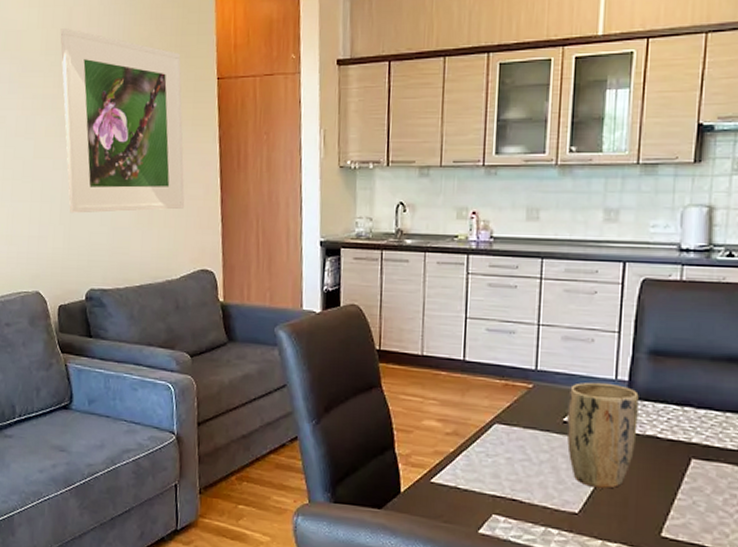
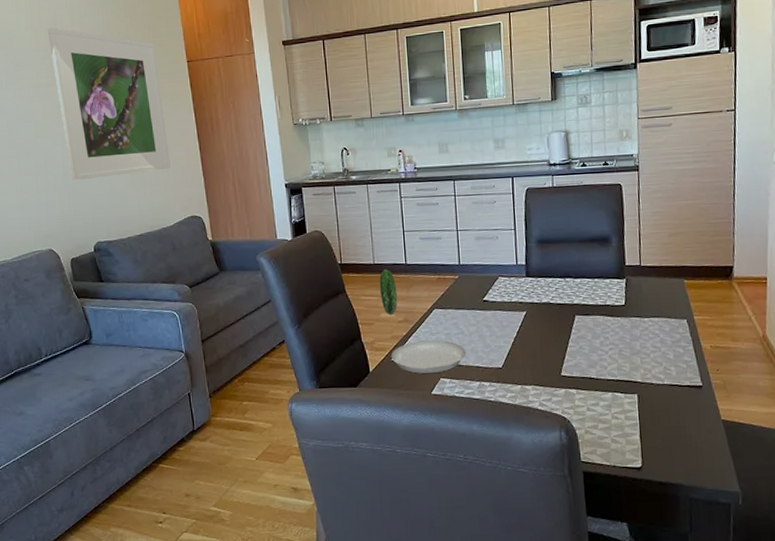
plate: none [425,364,532,507] -> present [379,269,466,374]
plant pot: present [566,382,639,489] -> none [484,268,536,347]

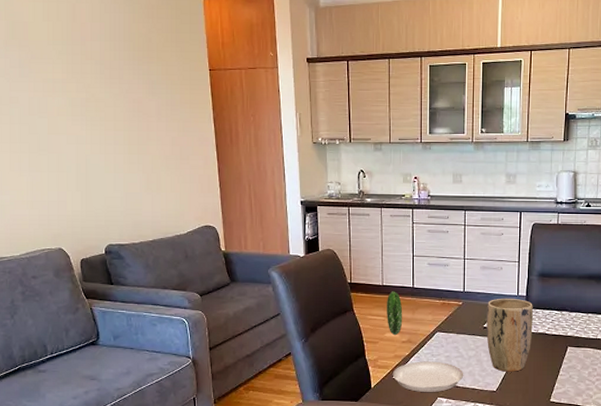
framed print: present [47,28,170,181] -> none [65,22,187,181]
plant pot: none [484,268,536,347] -> present [486,298,533,372]

